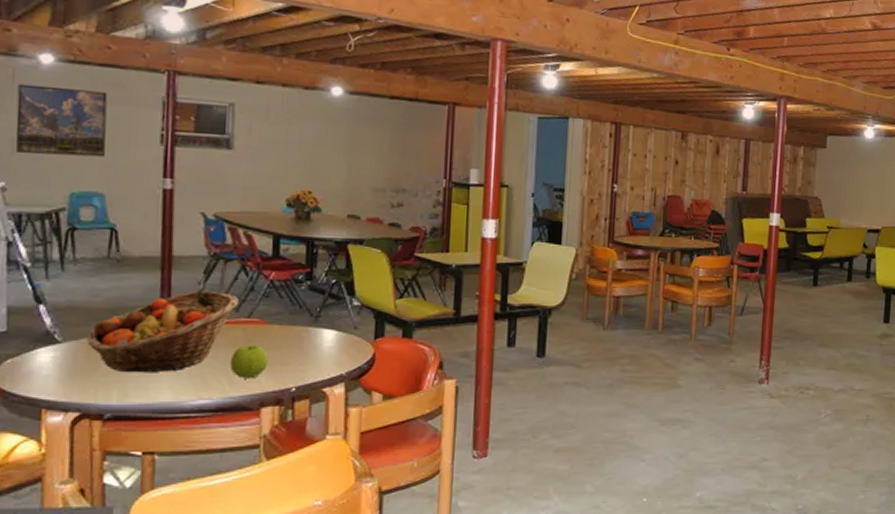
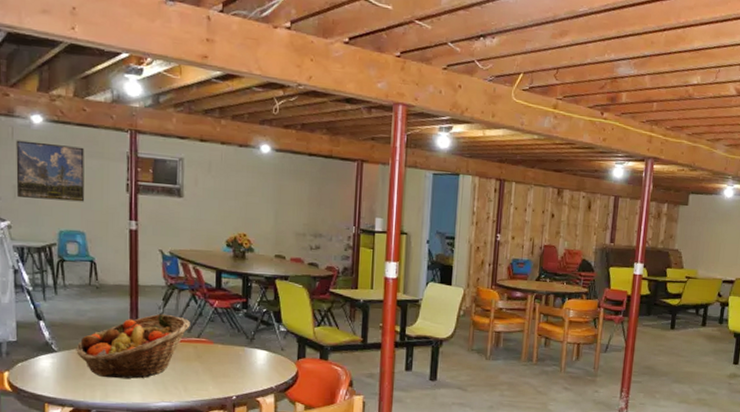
apple: present [230,345,268,379] -> none [184,360,214,387]

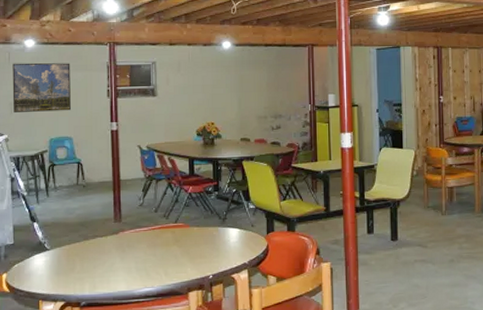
fruit basket: present [76,313,190,379] -> none [66,204,168,270]

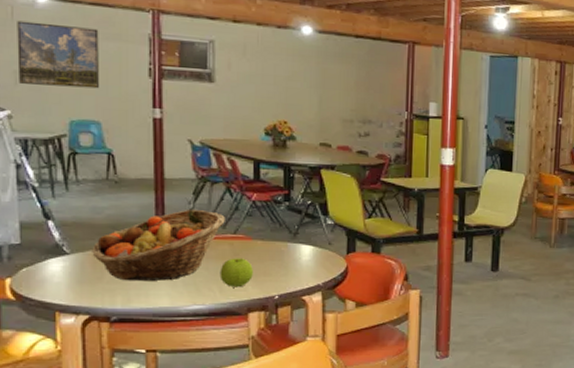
fruit basket: none [66,204,168,270] -> present [92,209,225,281]
apple: none [165,244,191,270] -> present [219,258,253,288]

